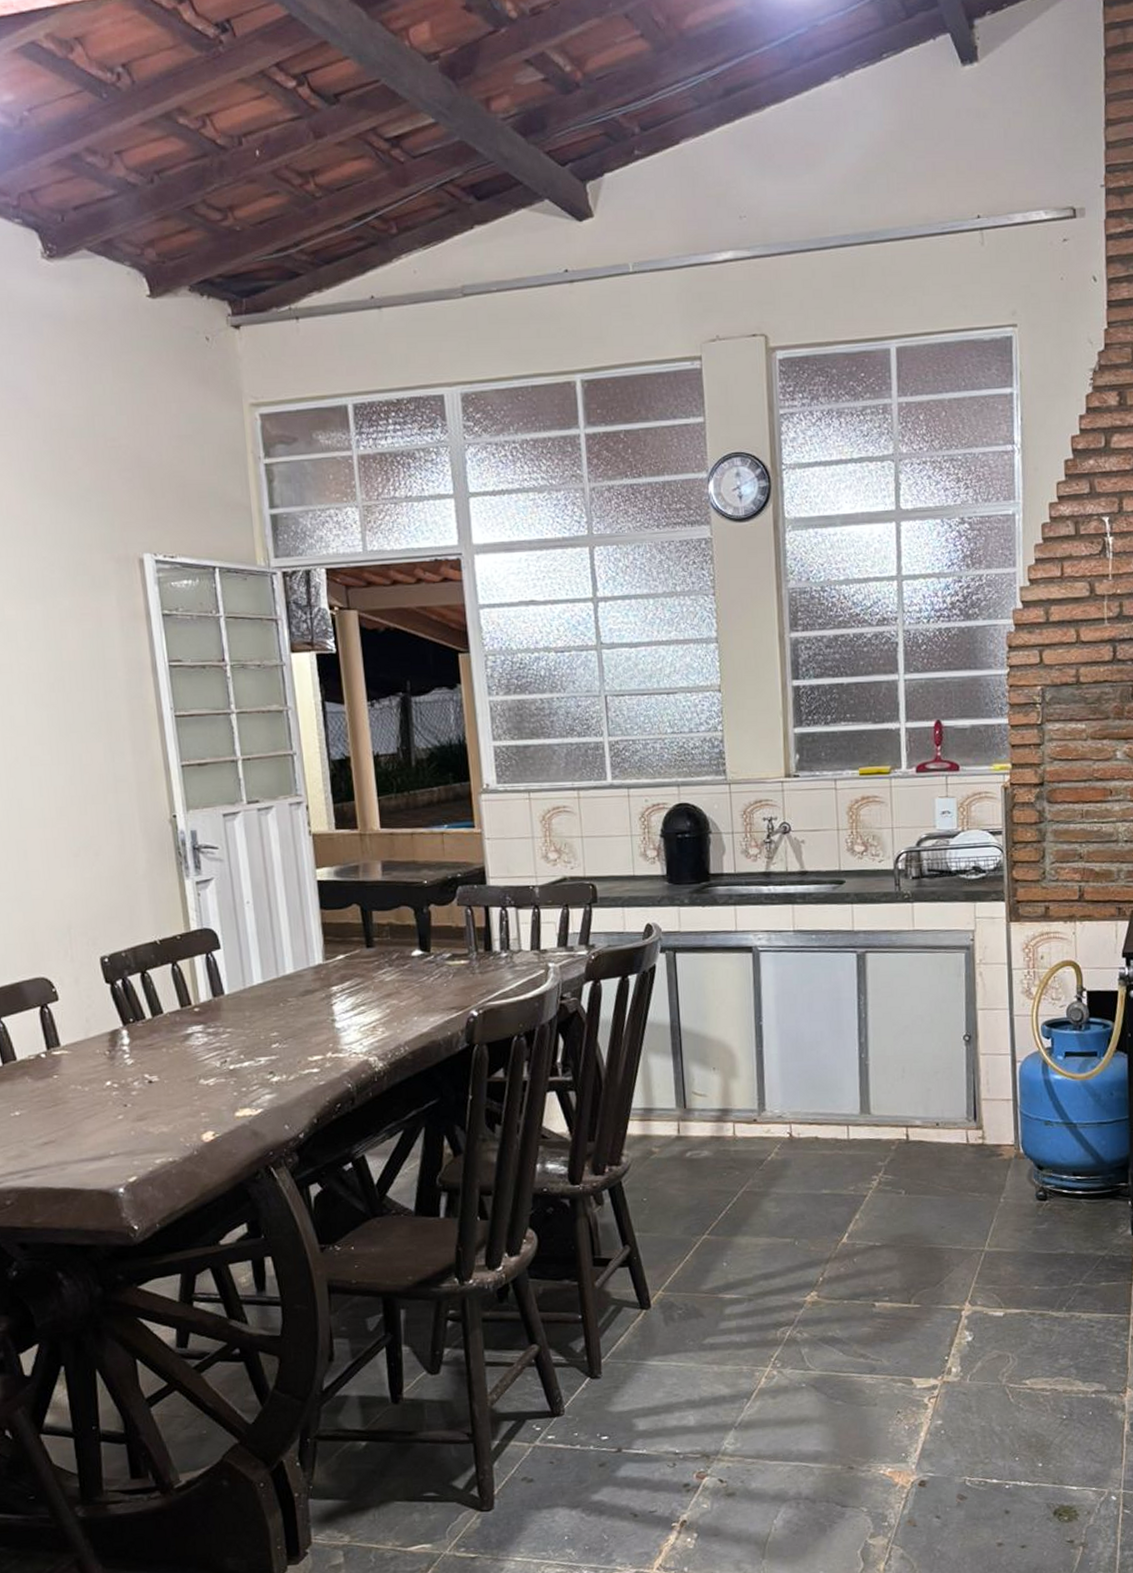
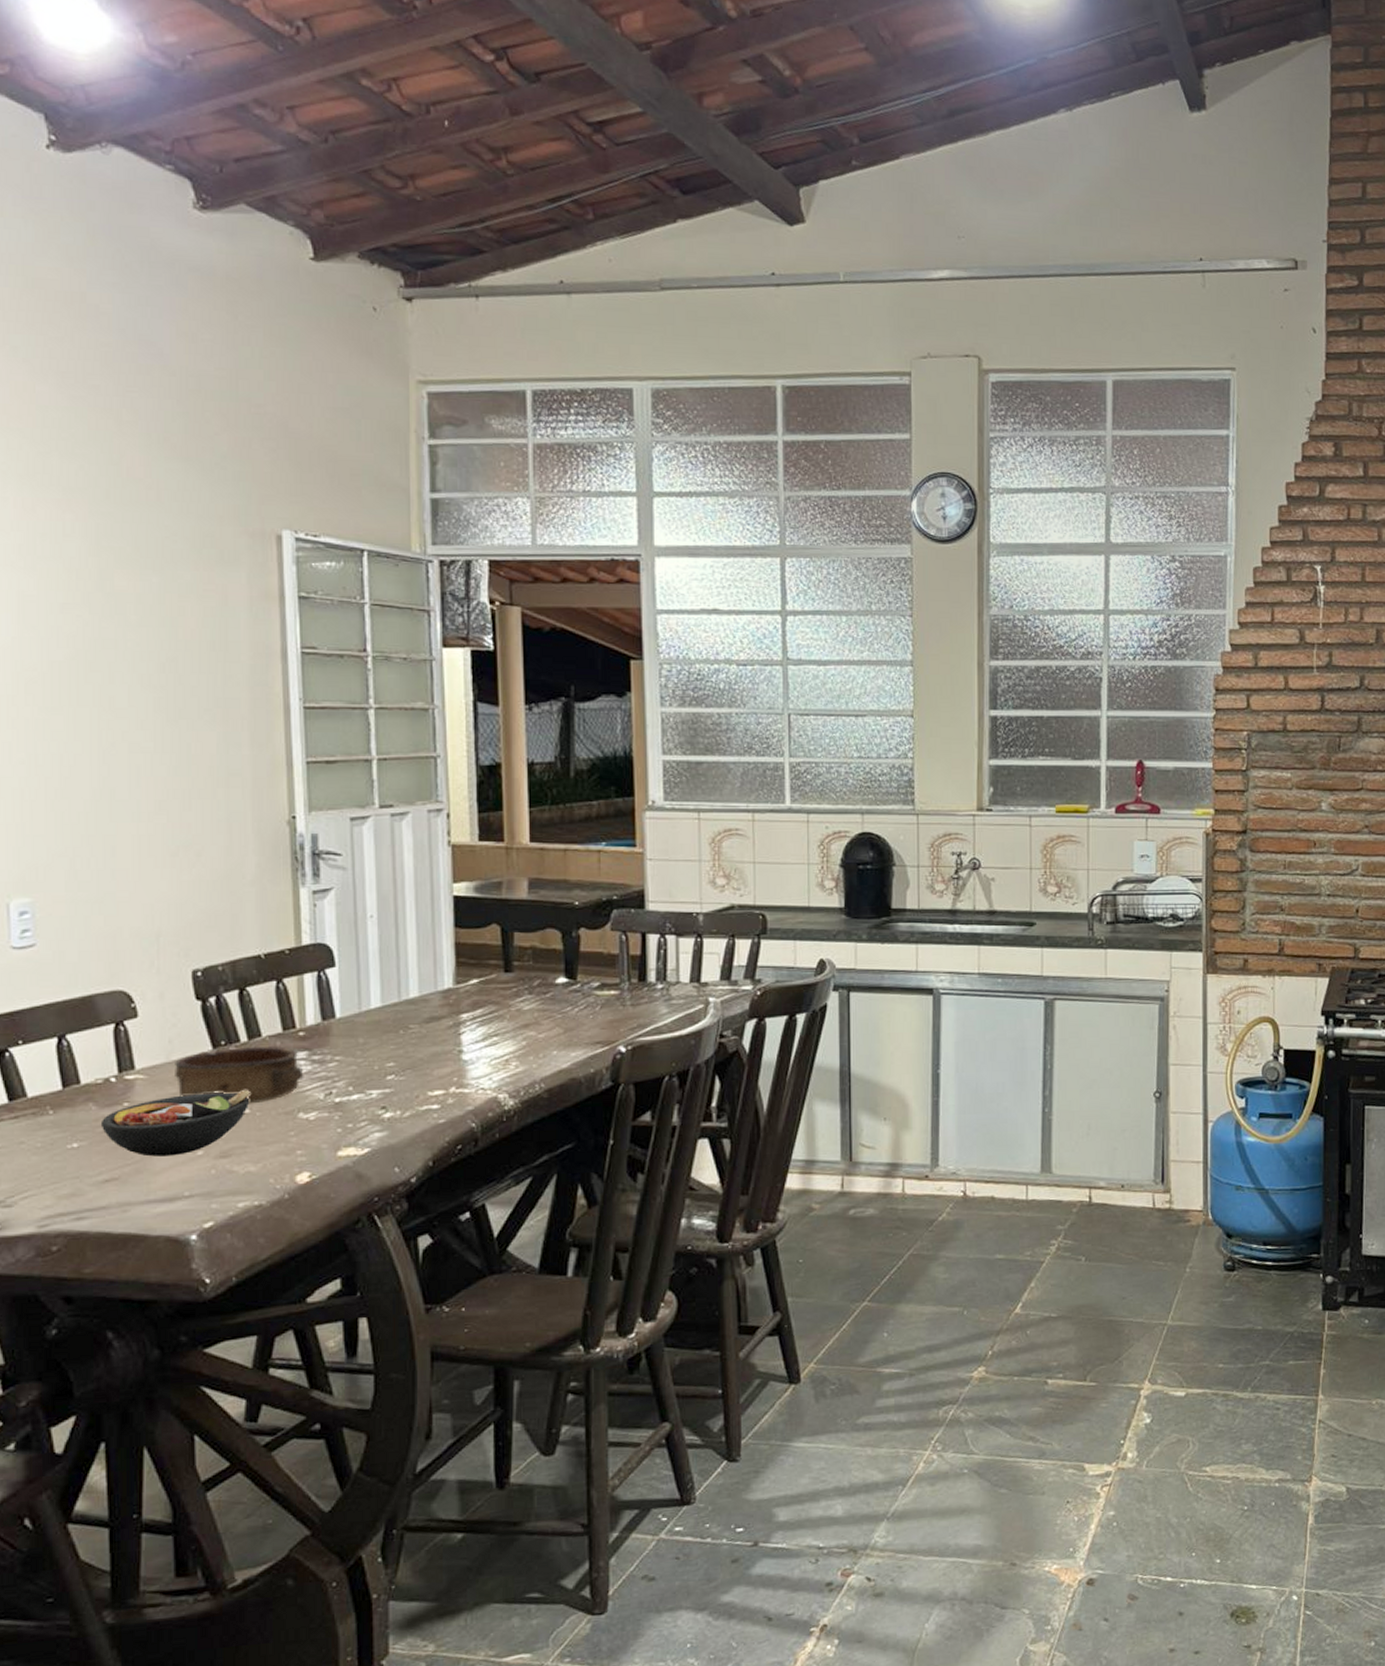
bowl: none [36,1061,158,1122] -> present [100,1090,250,1157]
bowl: none [93,1022,202,1073] -> present [175,1047,304,1104]

